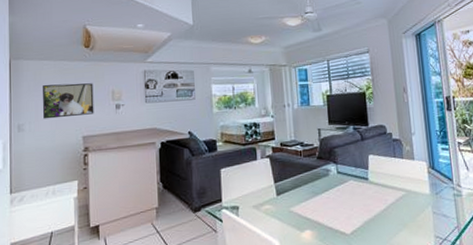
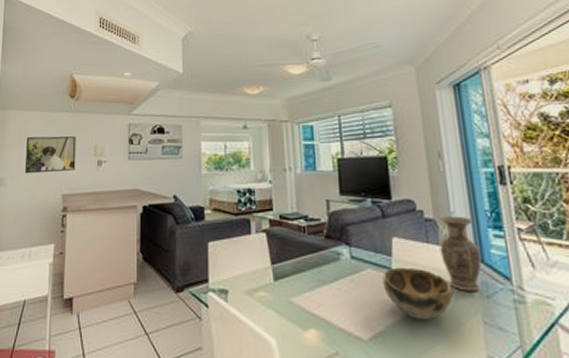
decorative bowl: none [361,177,412,215] -> present [382,267,453,319]
vase: none [403,135,433,192] -> present [439,216,482,293]

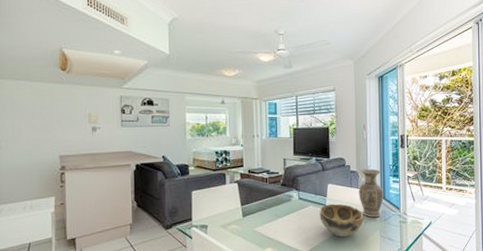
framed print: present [25,136,76,174] -> none [19,104,71,138]

